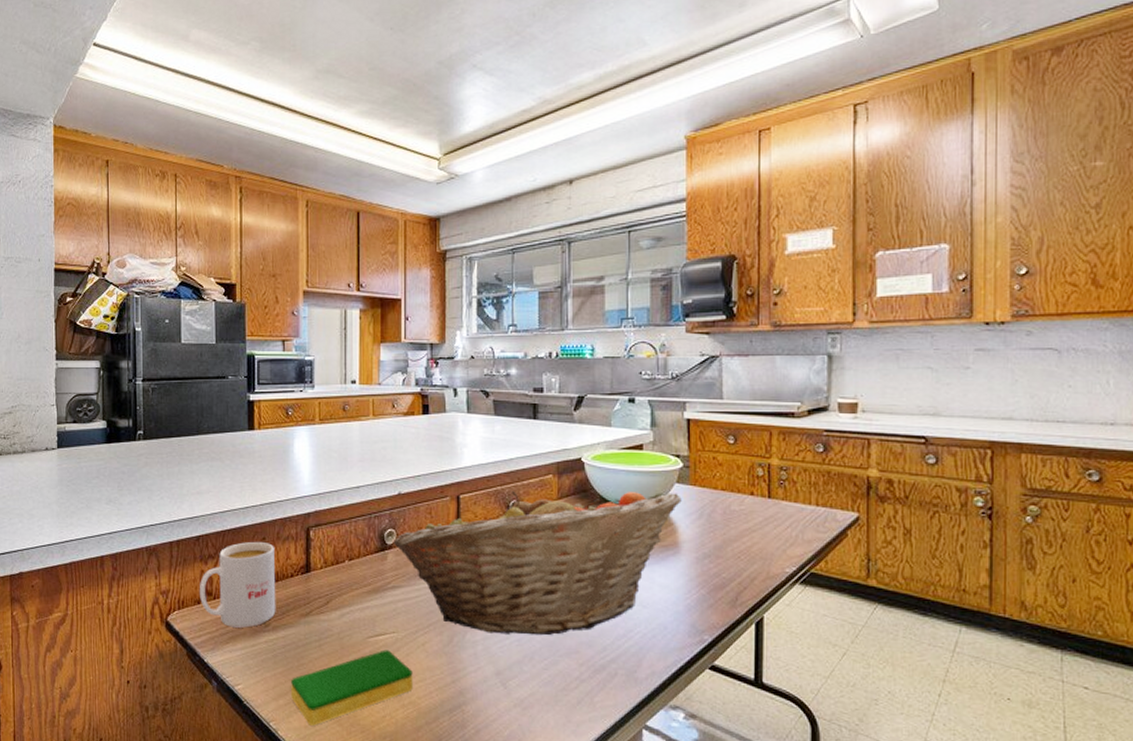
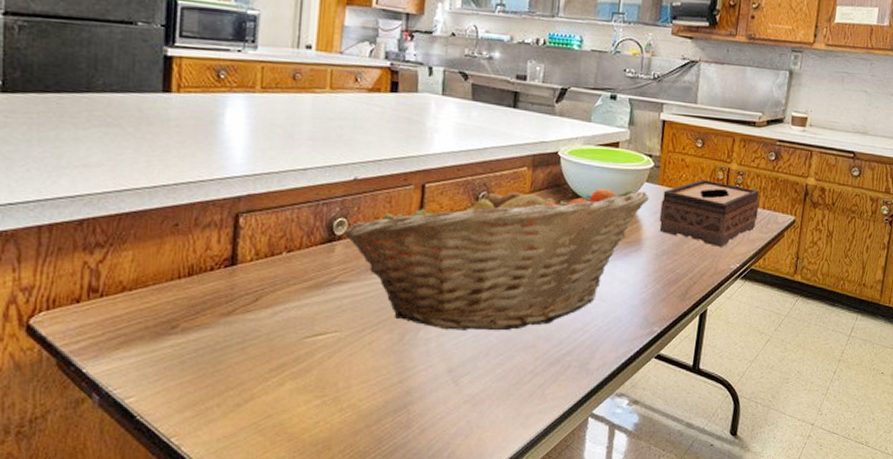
mug: present [200,541,276,628] -> none [80,227,190,330]
dish sponge: present [291,649,413,726] -> none [201,350,355,438]
tissue box: none [695,477,811,549] -> present [659,179,760,247]

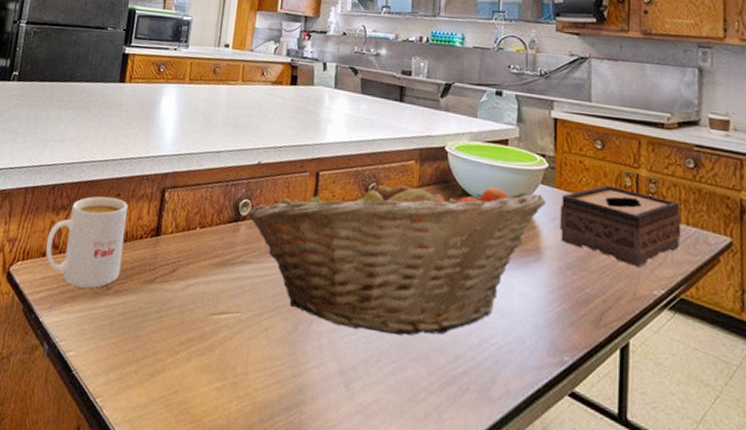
mug: none [80,227,190,330] -> present [46,196,128,289]

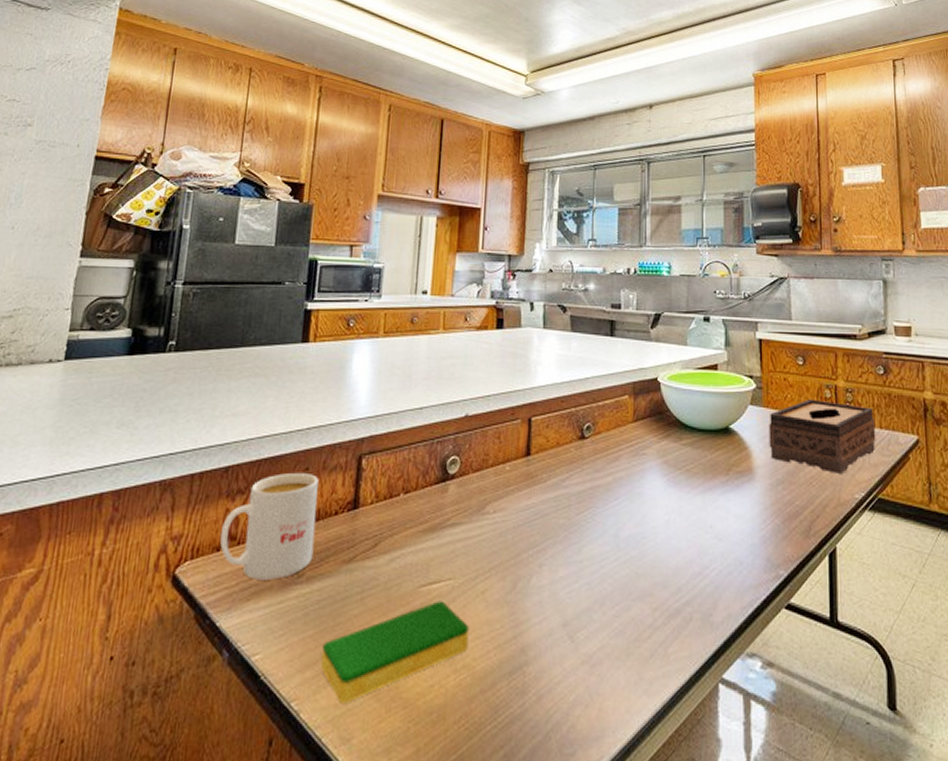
dish sponge: none [122,330,252,408] -> present [321,601,469,703]
fruit basket: present [247,174,546,336] -> none [455,413,755,577]

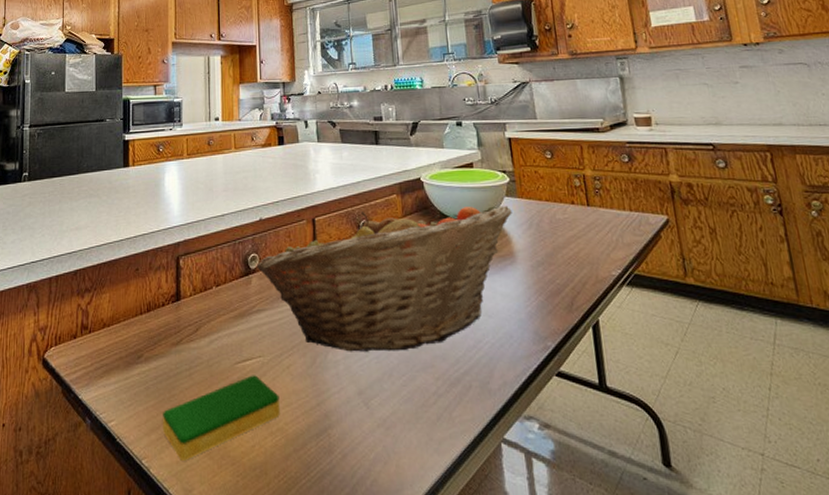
mug: present [220,472,319,580] -> none [76,272,148,361]
fruit basket: none [455,413,755,577] -> present [256,204,512,352]
tissue box: present [768,399,876,474] -> none [524,188,627,254]

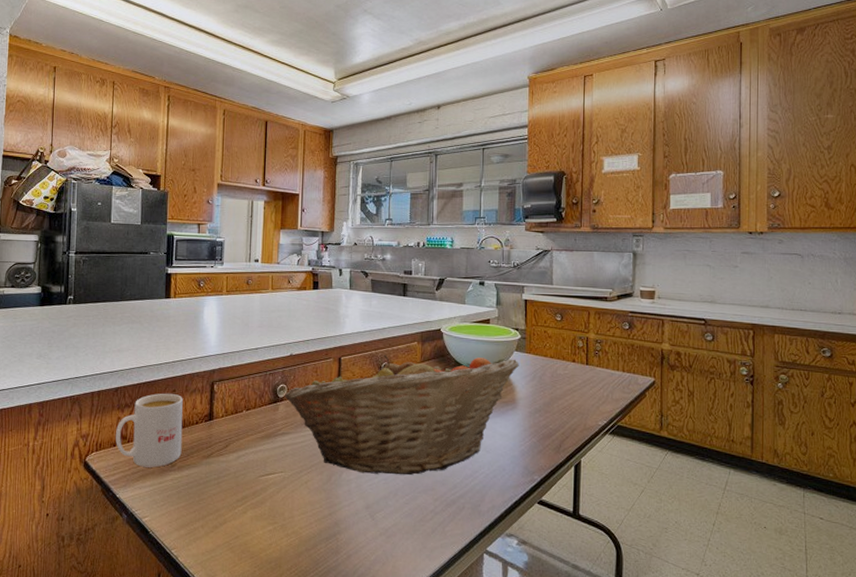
mug: none [76,272,148,361] -> present [116,393,183,468]
dish sponge: present [163,375,280,461] -> none [191,487,296,553]

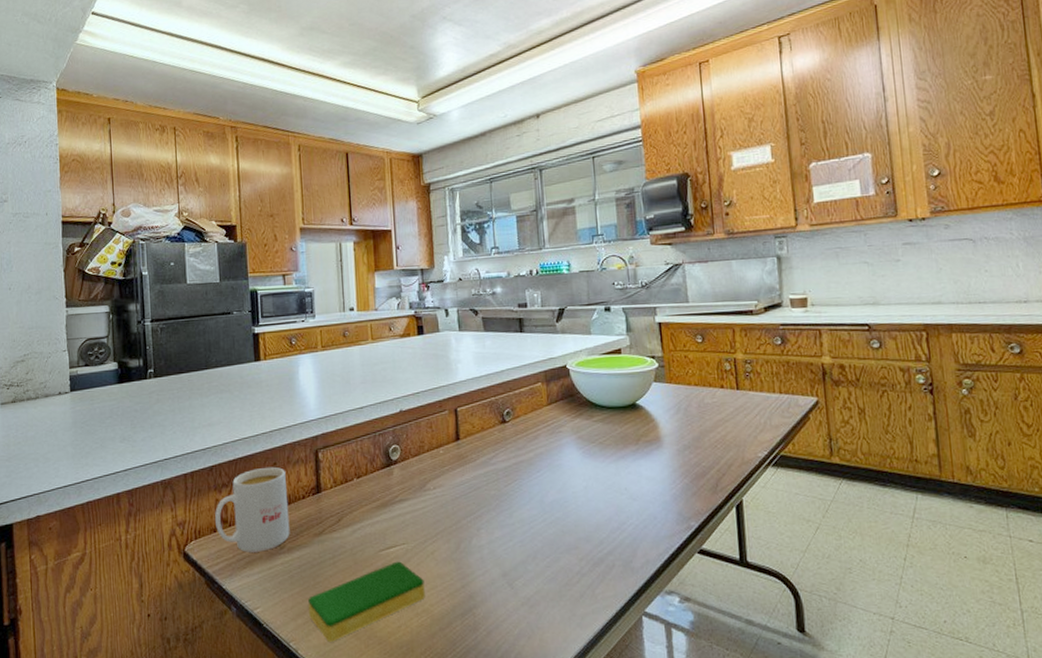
dish sponge: none [191,487,296,553] -> present [308,561,425,642]
fruit basket: present [284,355,519,475] -> none [397,390,660,537]

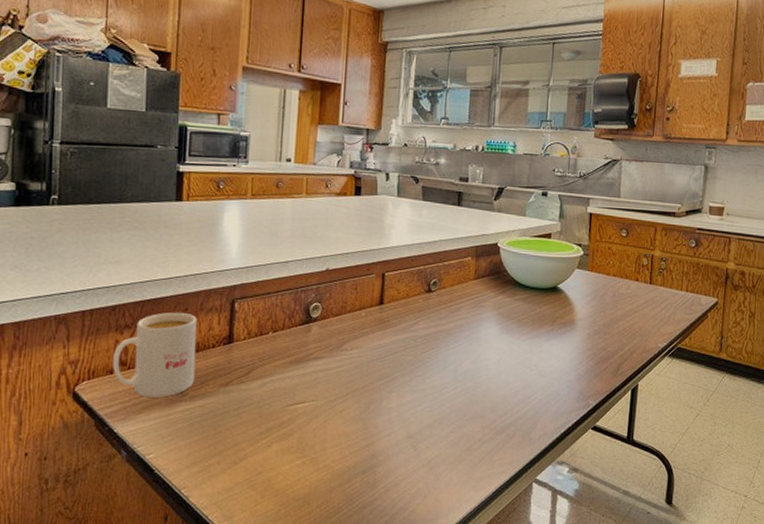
dish sponge: present [308,561,425,642] -> none [205,417,329,491]

